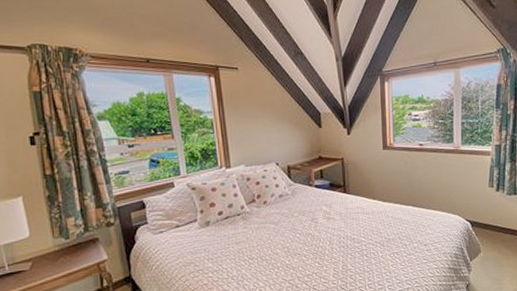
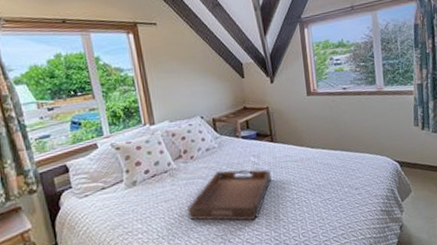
serving tray: none [257,217,342,269] -> present [187,169,271,221]

